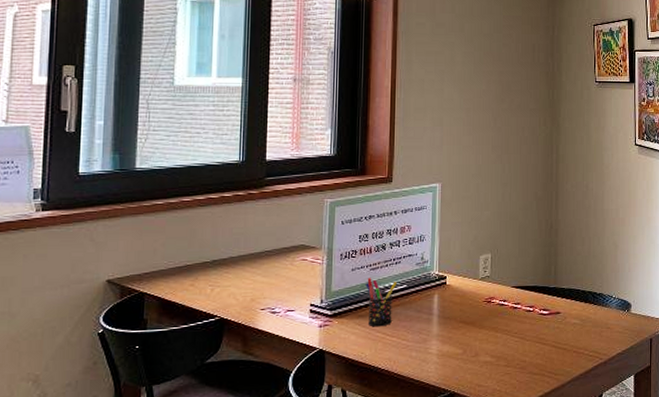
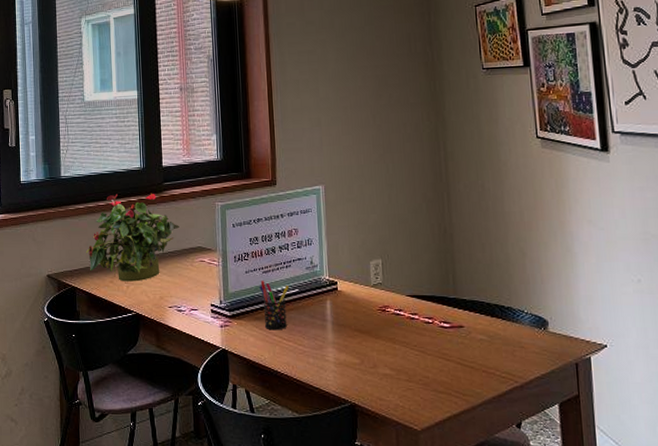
potted plant: none [162,188,281,285] -> present [86,193,179,282]

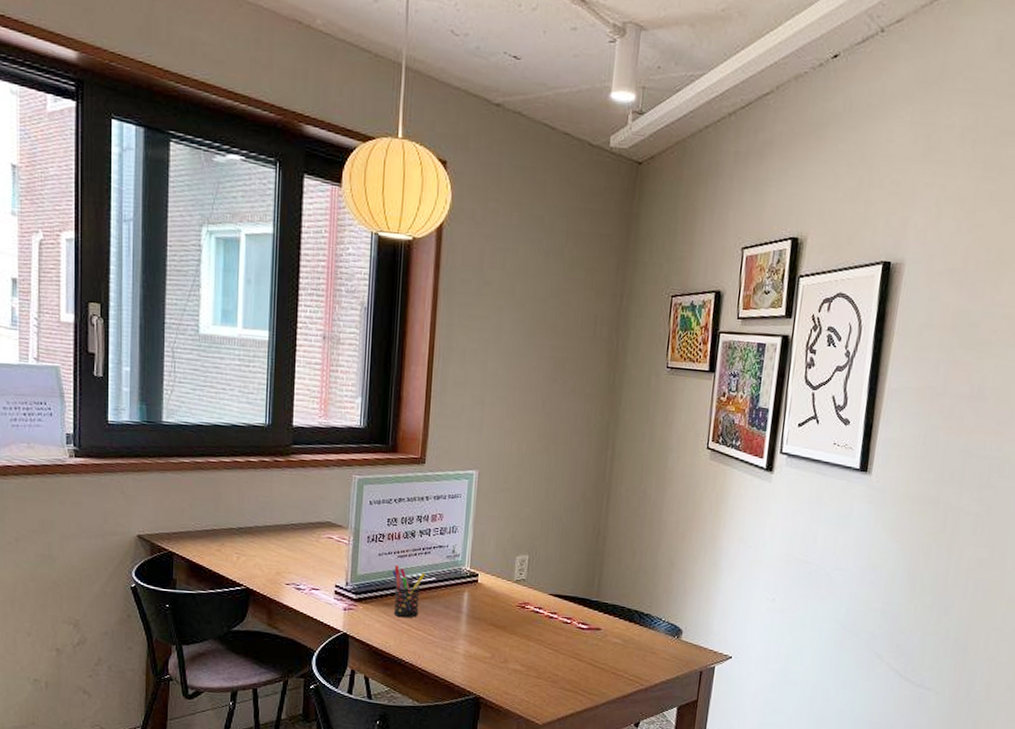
potted plant: present [86,193,179,282] -> none [189,451,307,553]

